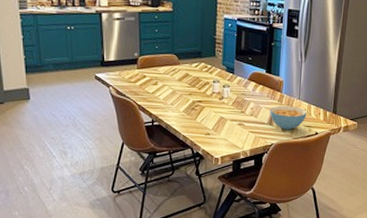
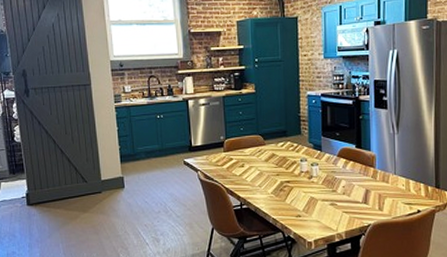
cereal bowl: present [270,105,307,130] -> none [364,182,405,209]

